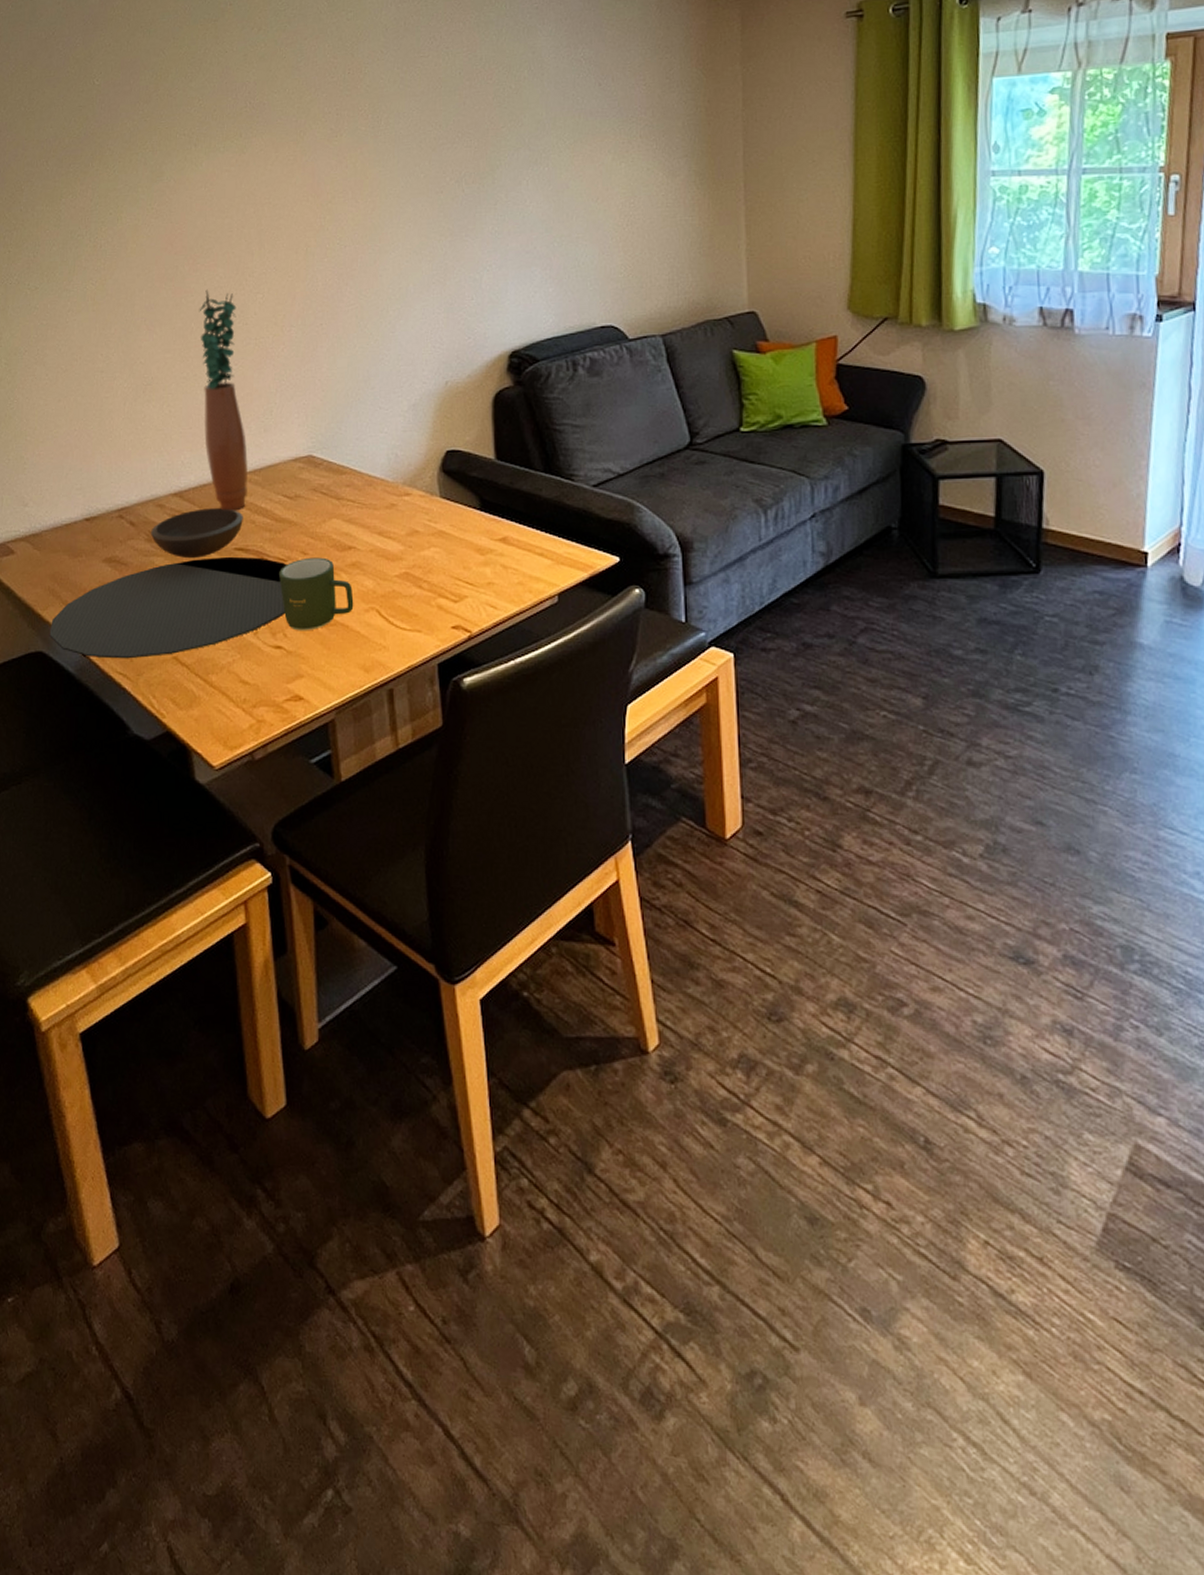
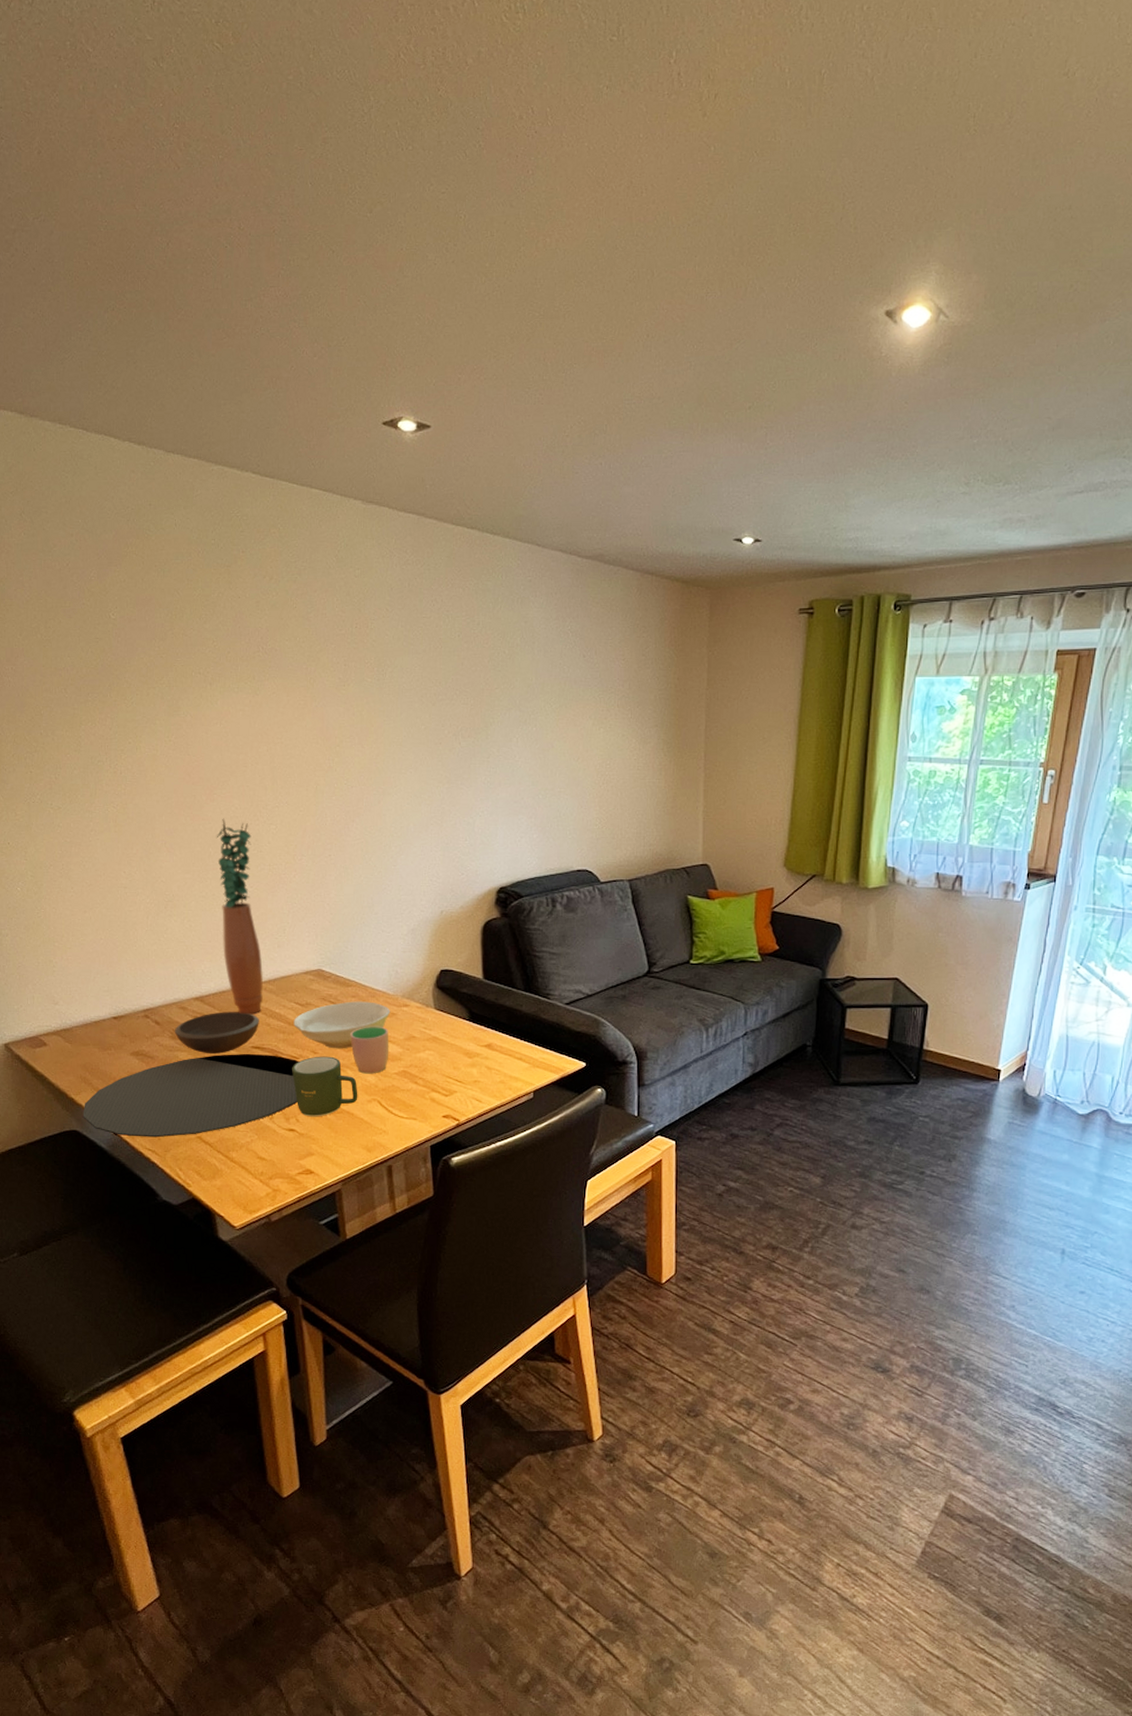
bowl: none [281,491,390,549] -> present [293,1001,391,1049]
cup: none [344,520,389,578] -> present [350,1026,389,1074]

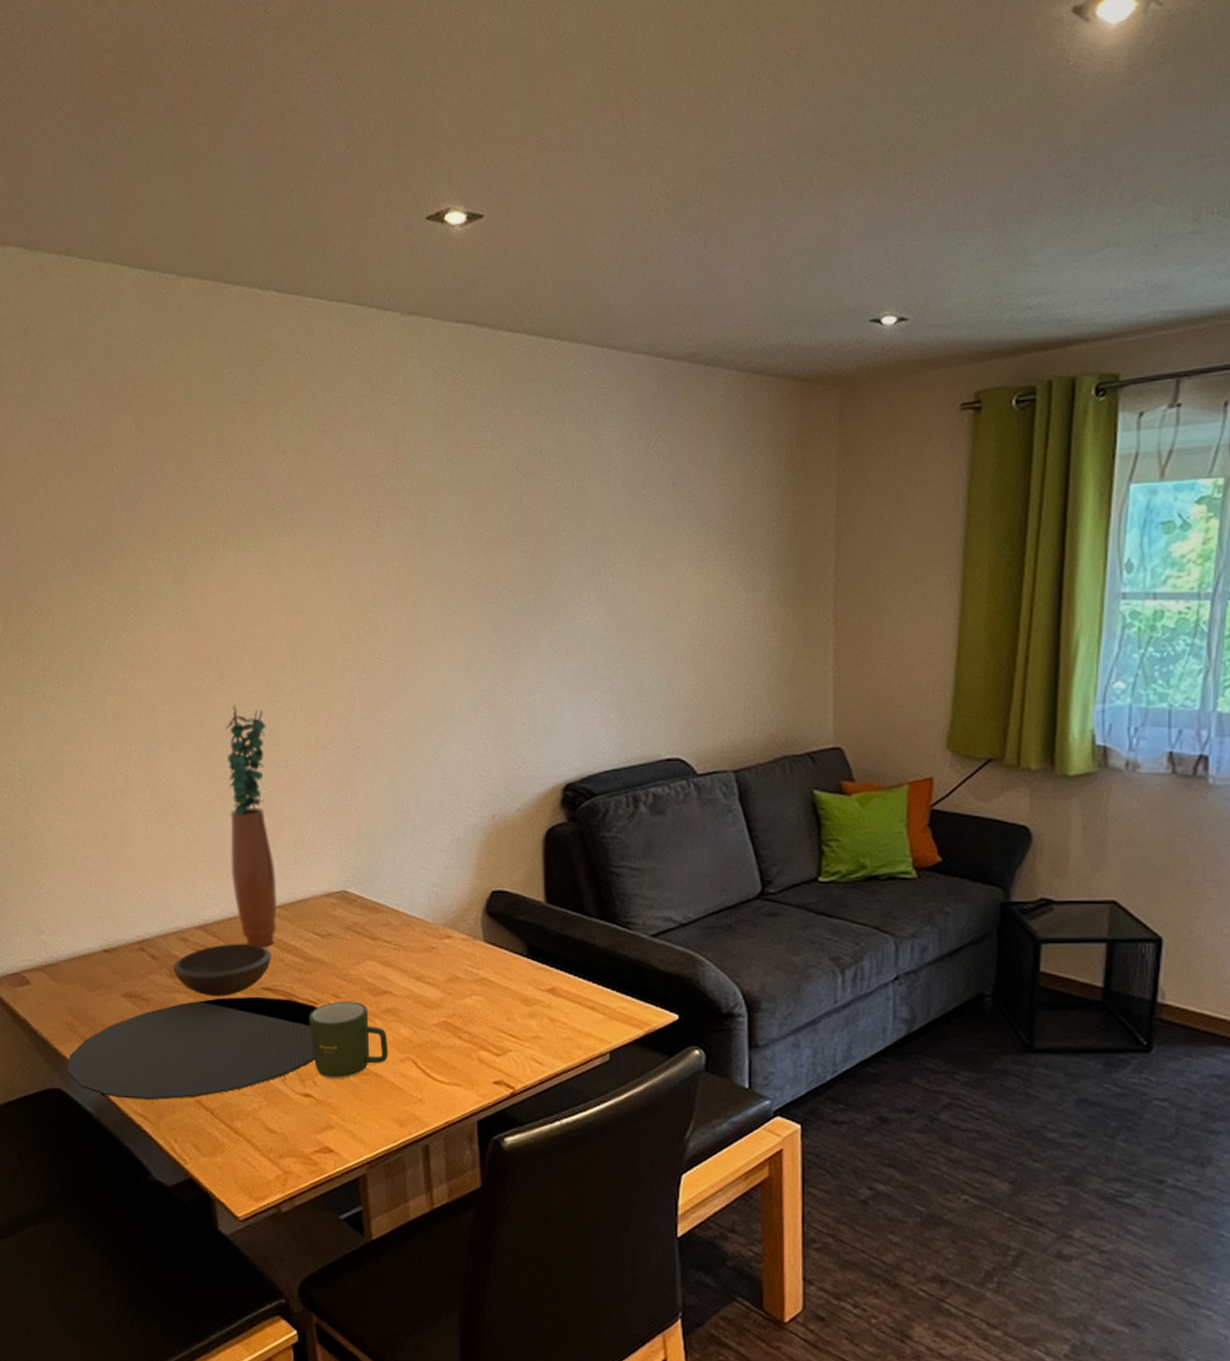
bowl: present [293,1001,391,1049] -> none [312,931,430,993]
cup: present [350,1026,389,1074] -> none [380,963,428,1025]

